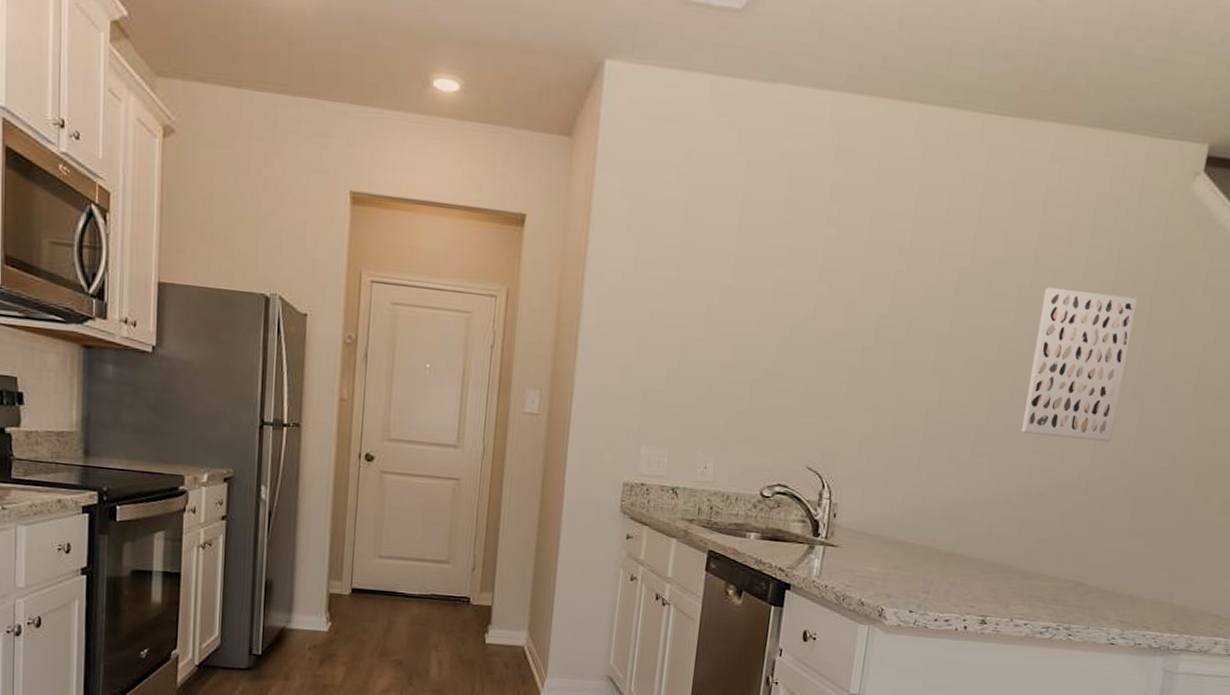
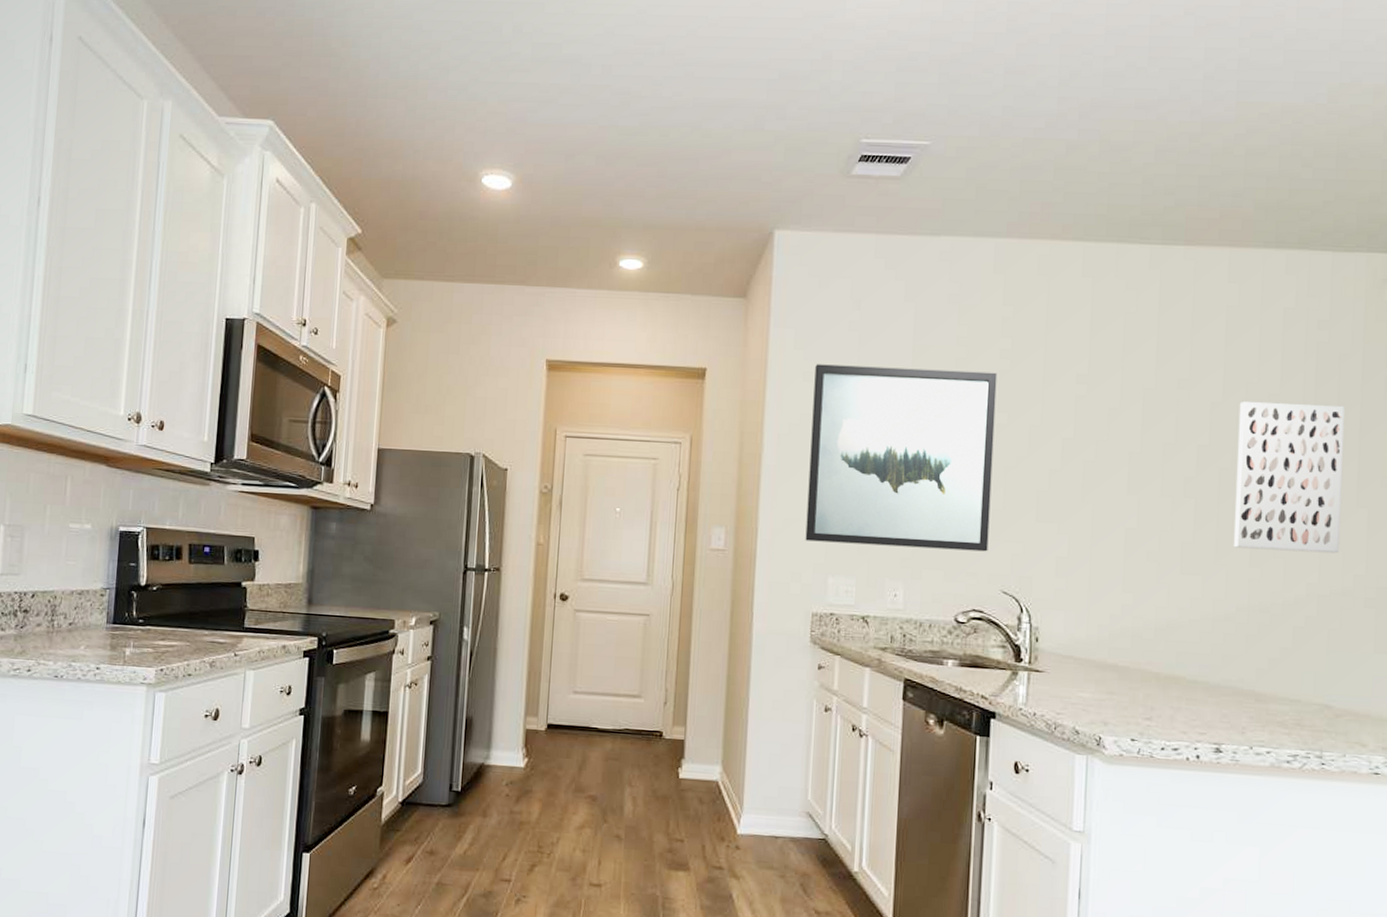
wall art: none [620,218,823,427] -> present [805,364,997,552]

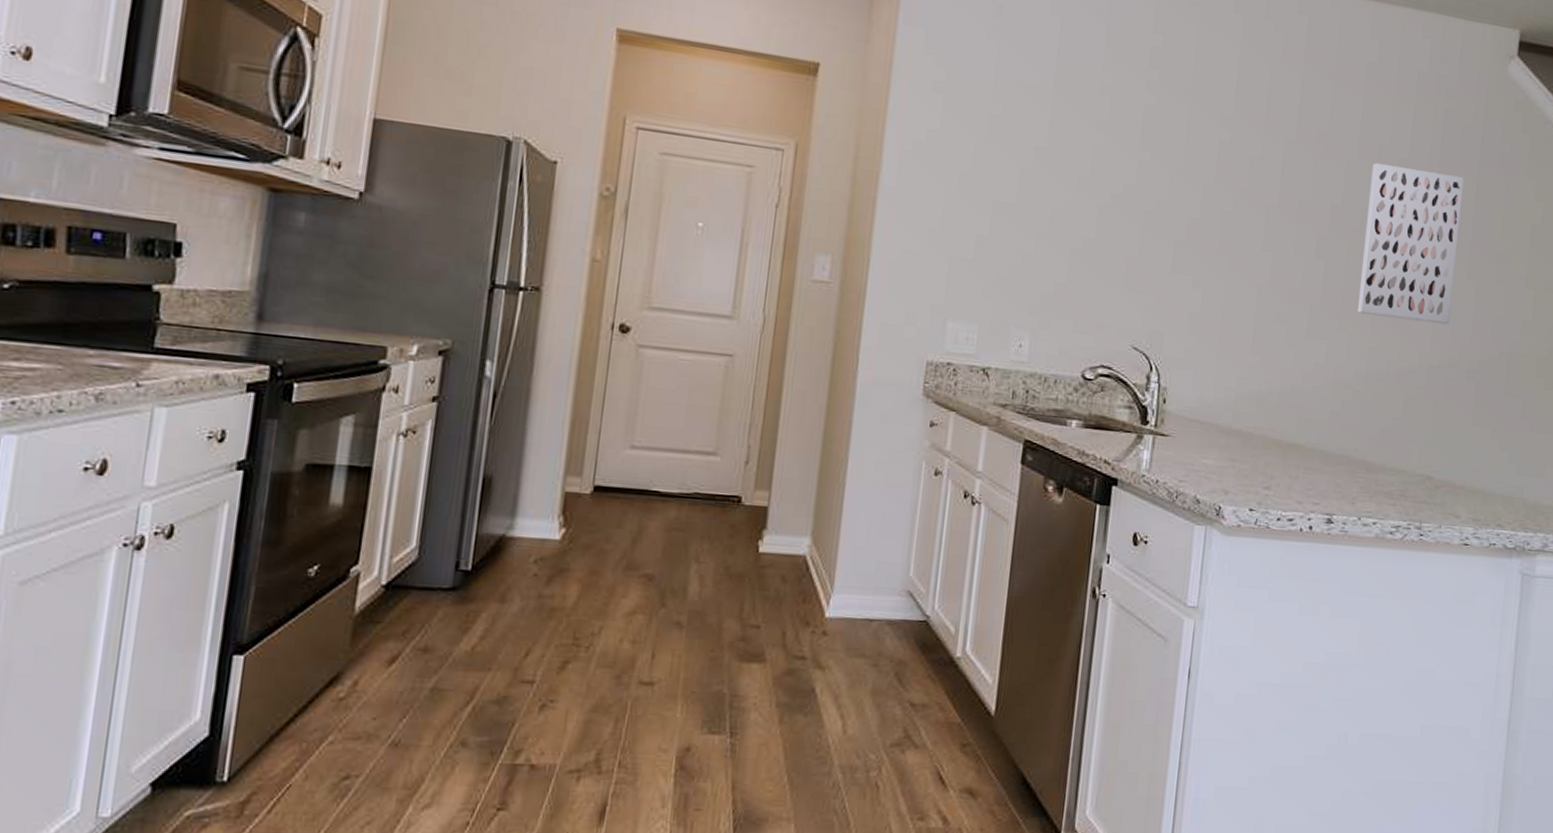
wall art: present [805,364,997,552] -> none [924,73,1143,303]

